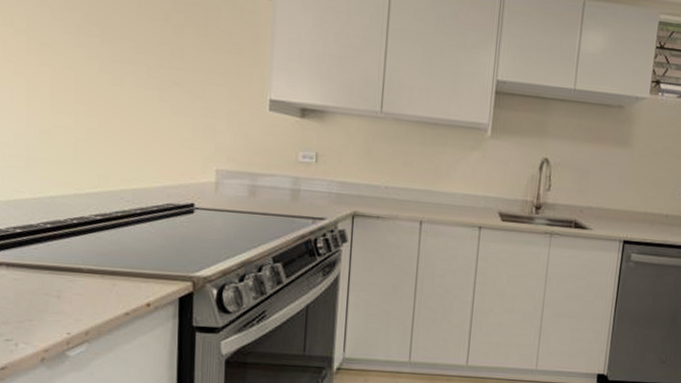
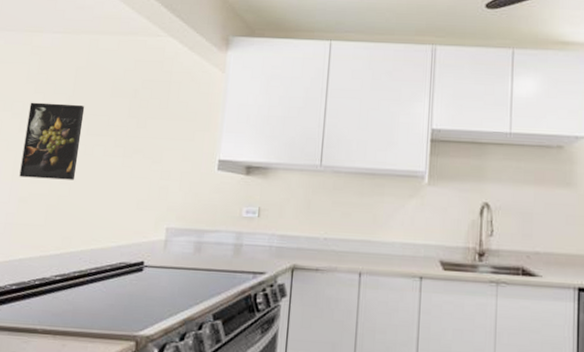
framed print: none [35,17,106,113] -> present [19,102,85,180]

